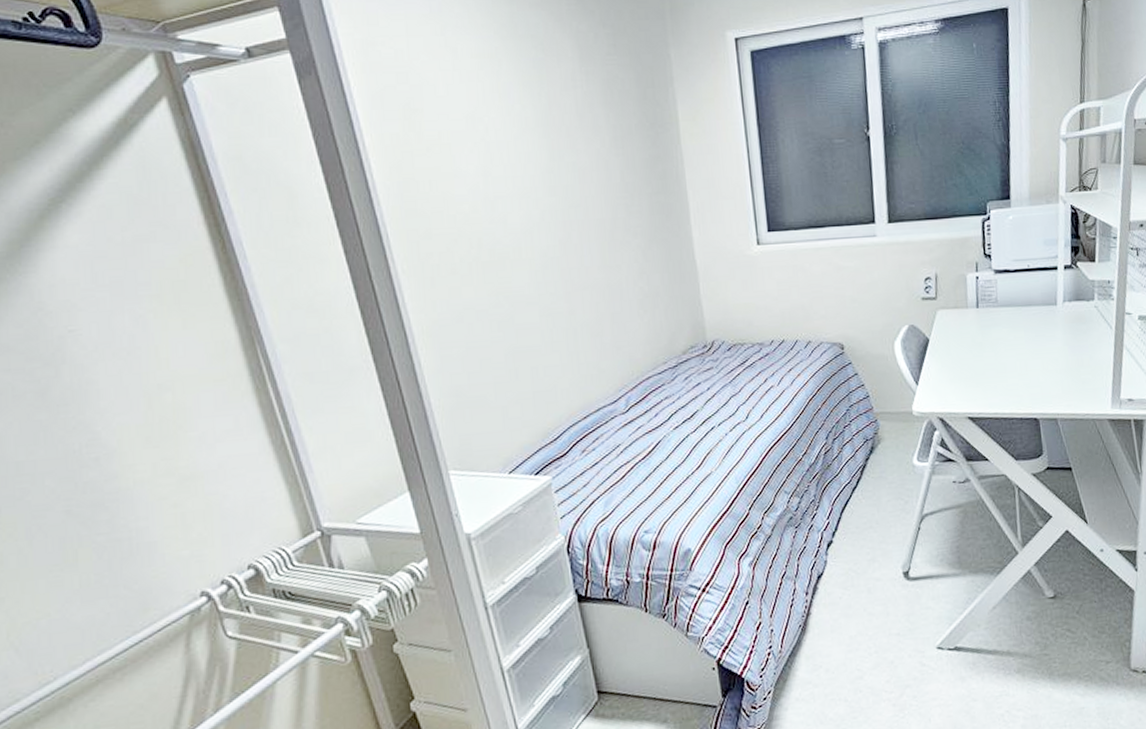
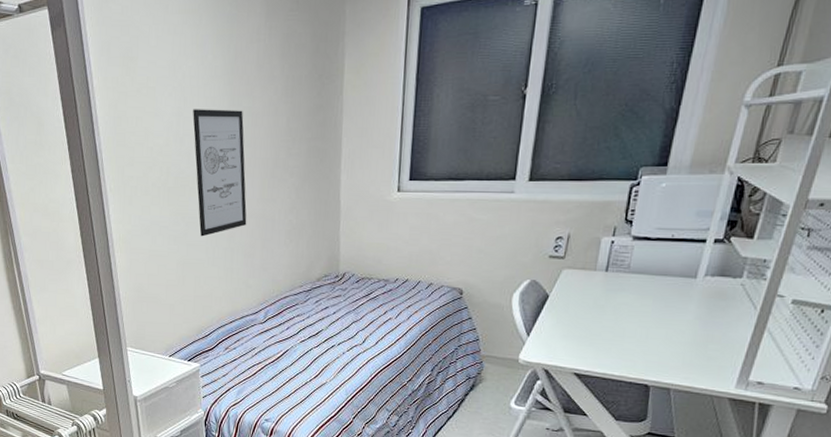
wall art: none [503,166,589,318] -> present [193,109,247,237]

